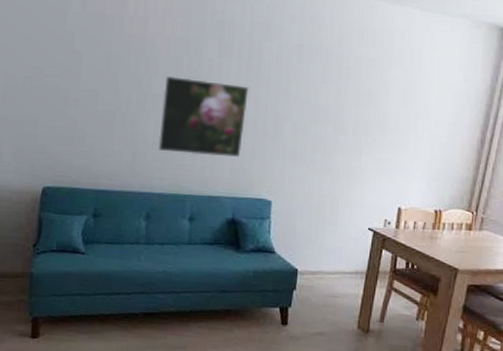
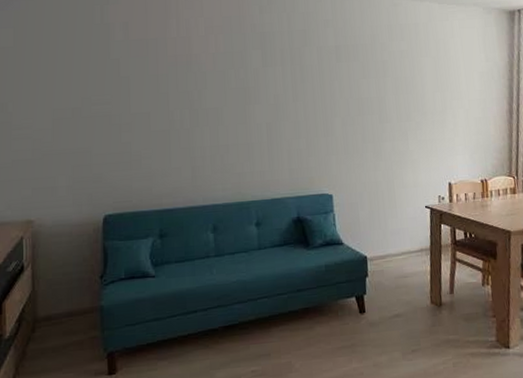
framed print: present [158,76,250,157] -> none [214,89,298,163]

